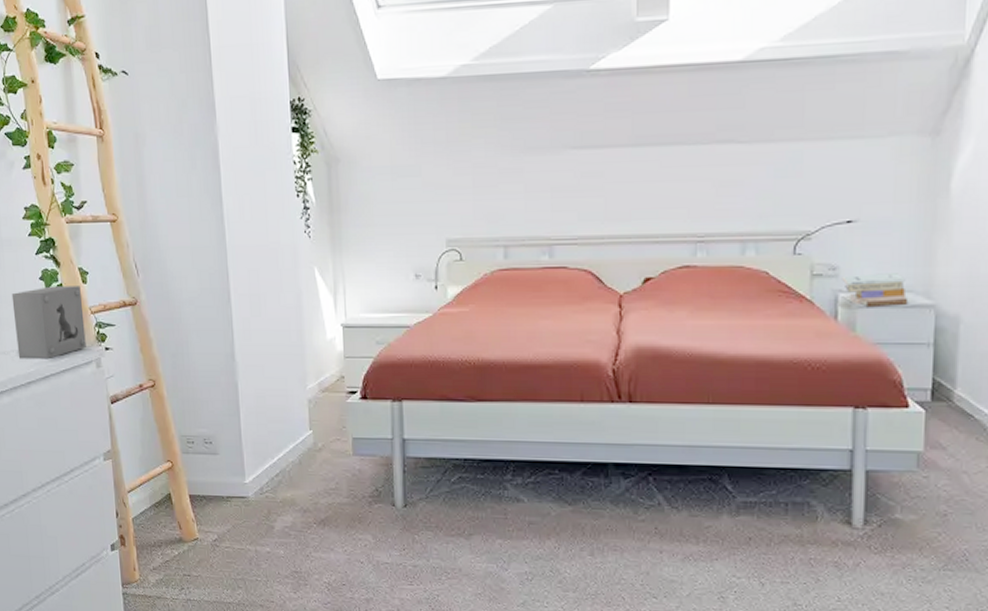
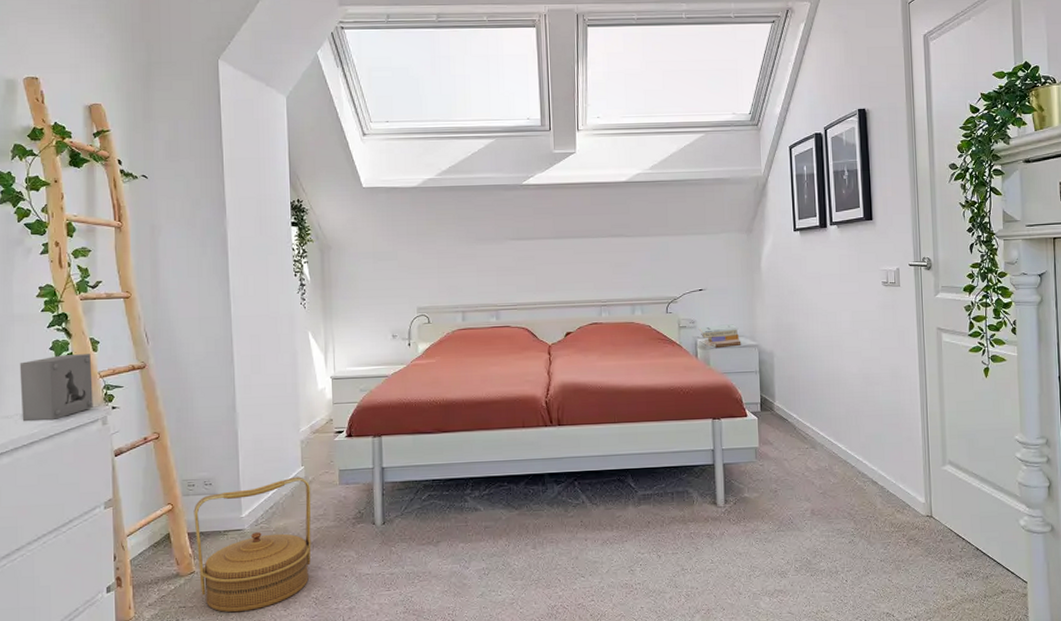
basket: none [194,442,323,589] -> present [193,476,311,613]

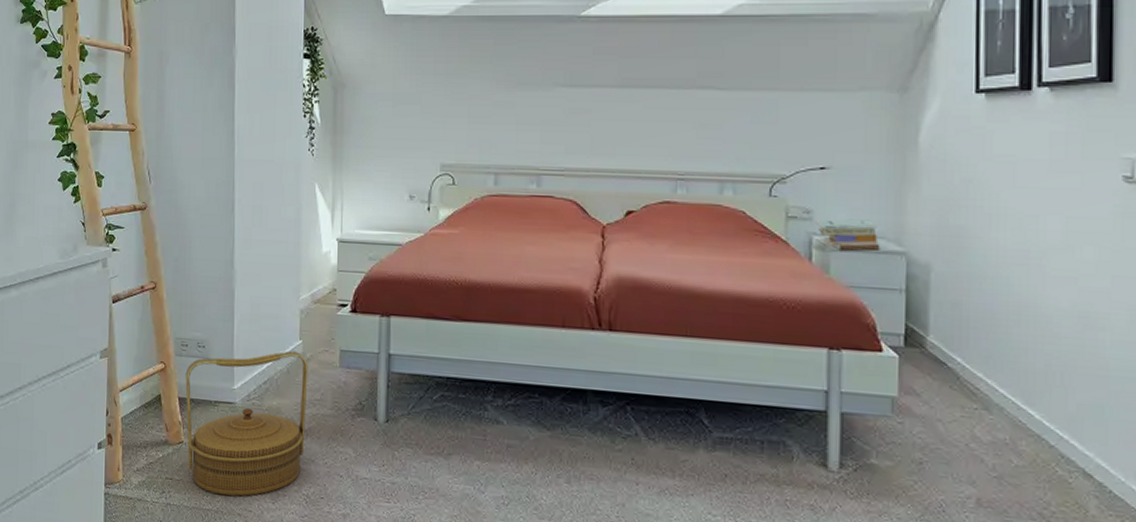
decorative box: present [19,354,93,422] -> none [30,187,96,257]

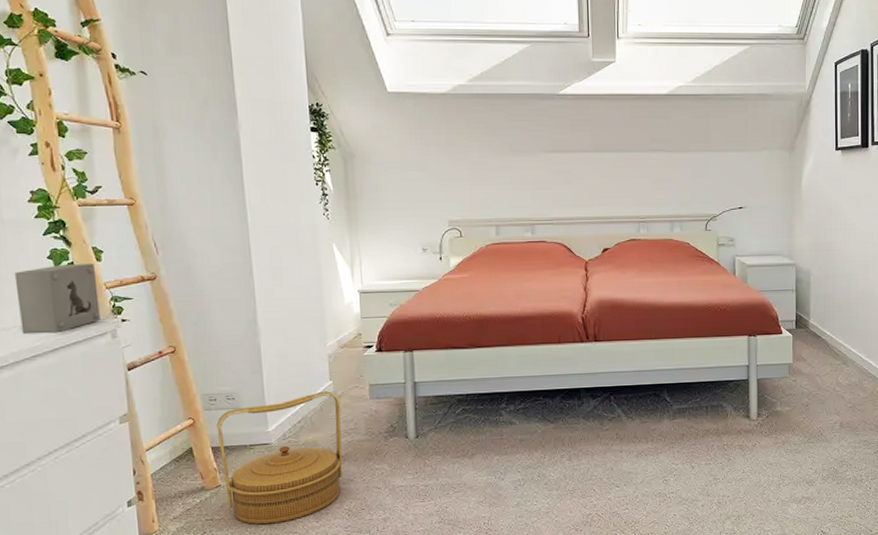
decorative box: none [30,187,96,257] -> present [14,264,101,335]
books: present [815,218,880,252] -> none [737,243,779,267]

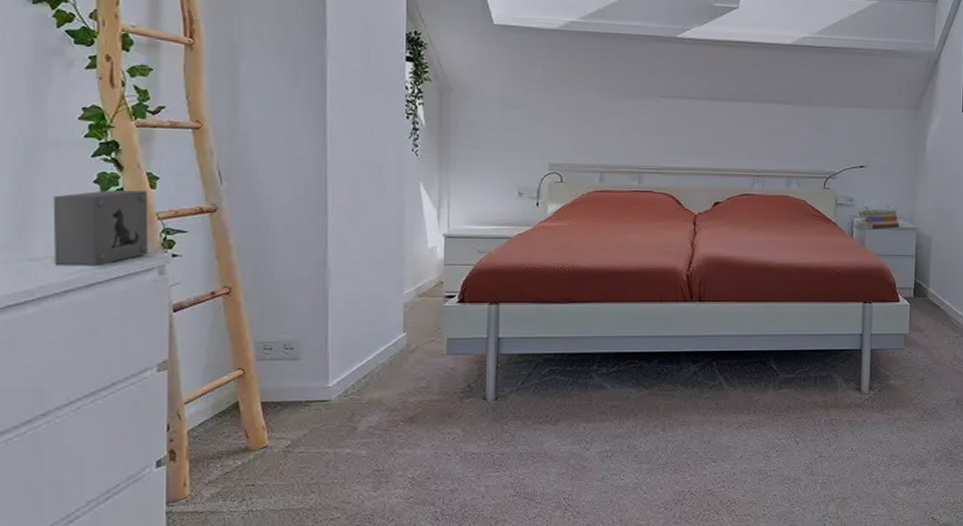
basket: present [216,391,343,525] -> none [269,344,413,493]
books: none [737,243,779,267] -> present [856,204,900,230]

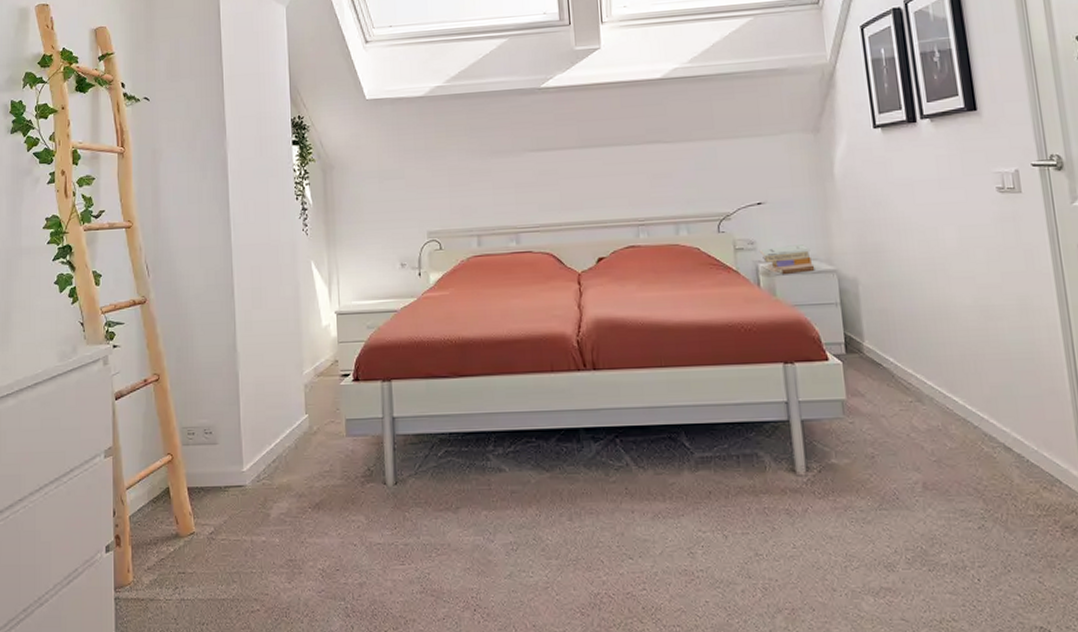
decorative box: present [53,190,148,267] -> none [26,288,95,361]

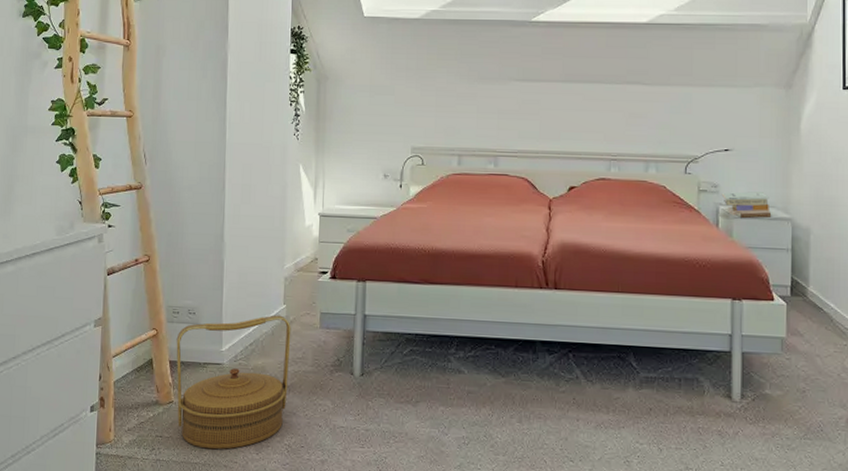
basket: none [193,426,317,582] -> present [176,315,291,450]

